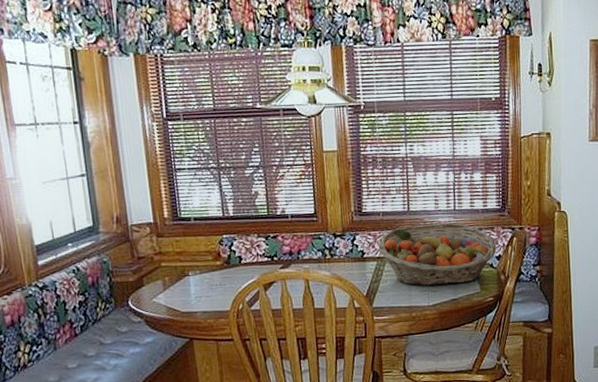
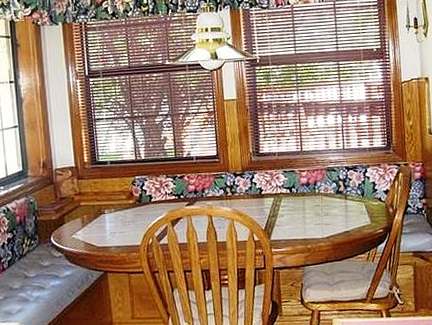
fruit basket: present [378,223,497,286] -> none [275,161,384,220]

